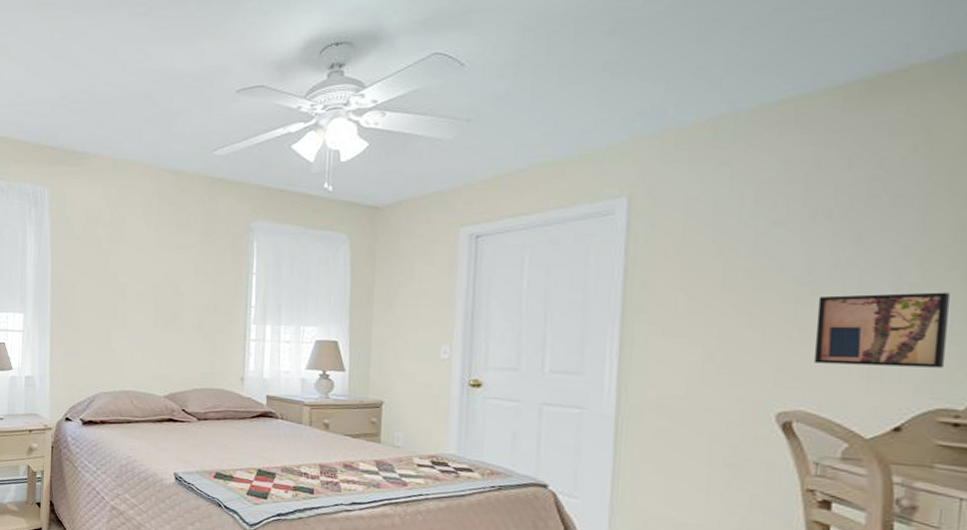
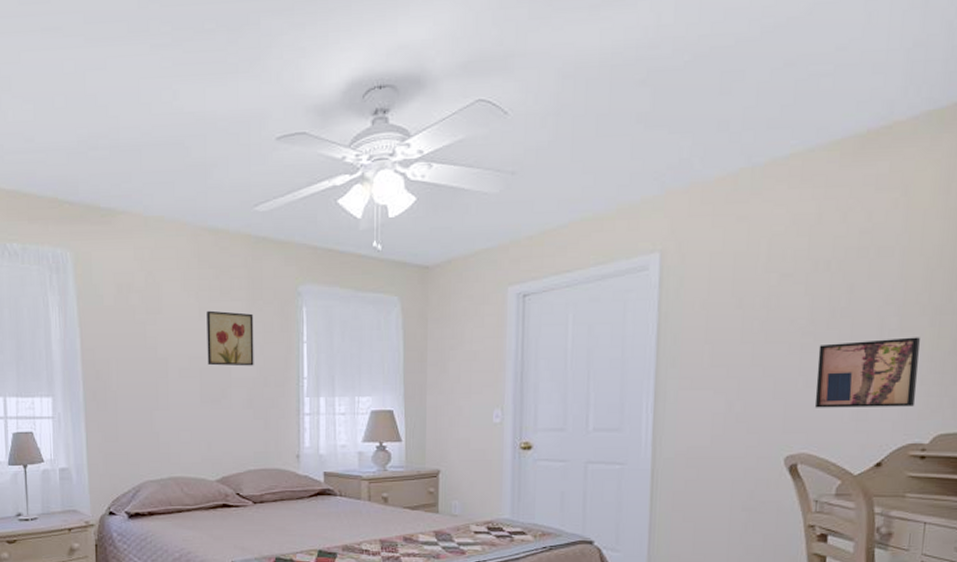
wall art: none [162,242,207,294] -> present [207,310,254,367]

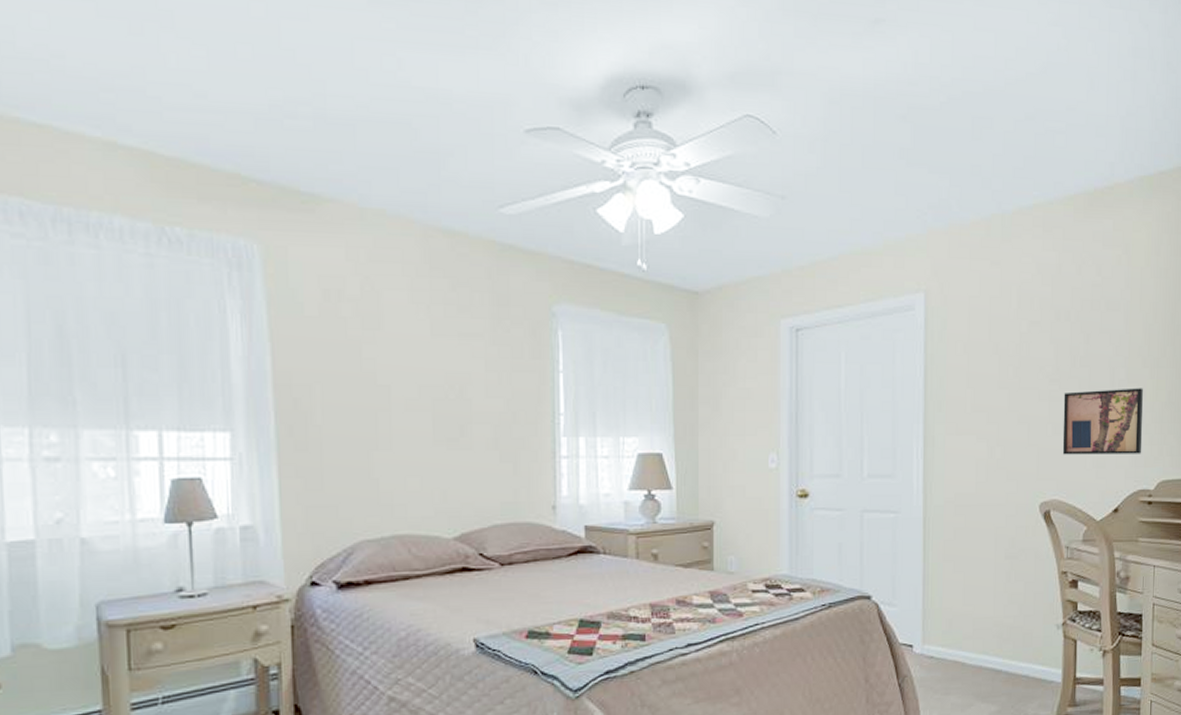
wall art: present [207,310,254,367] -> none [440,329,500,398]

